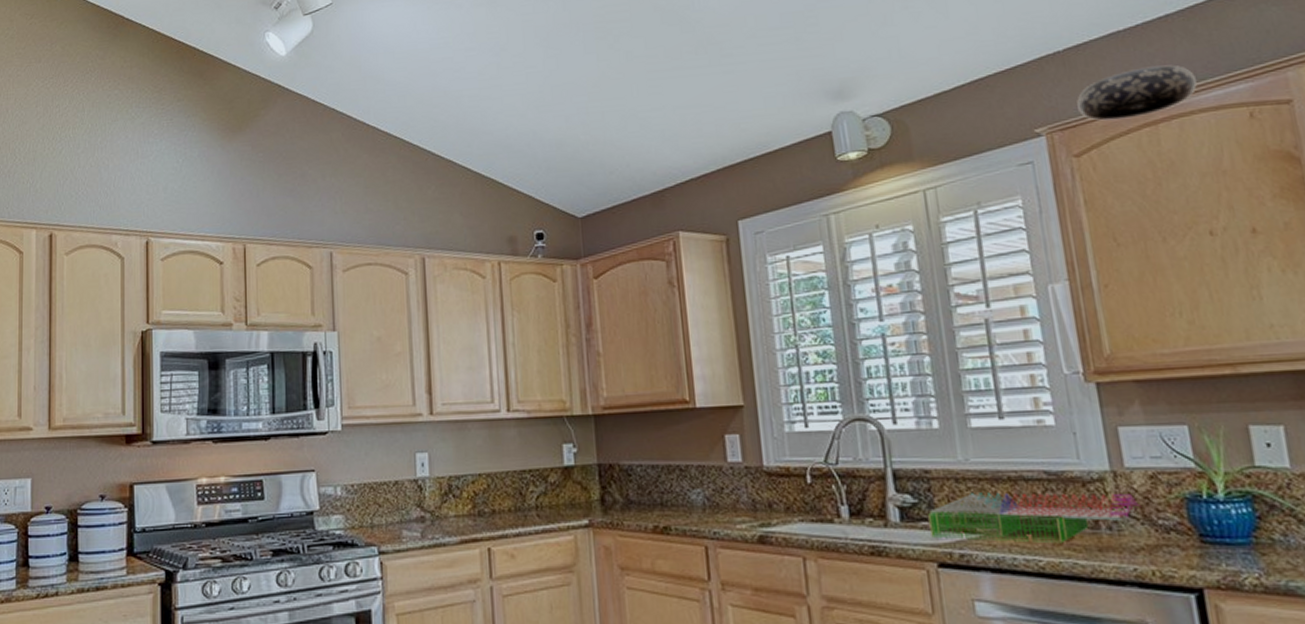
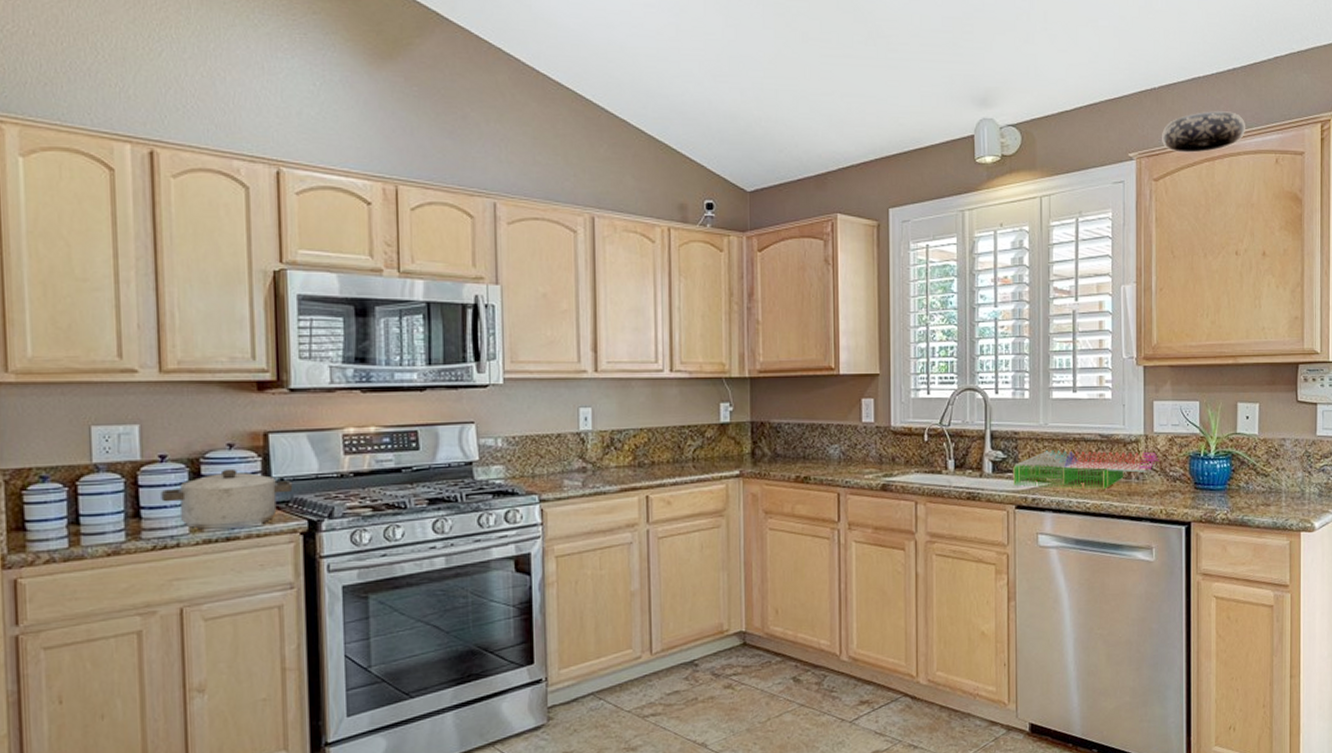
cooking pot: none [45,519,153,579] -> present [161,468,293,529]

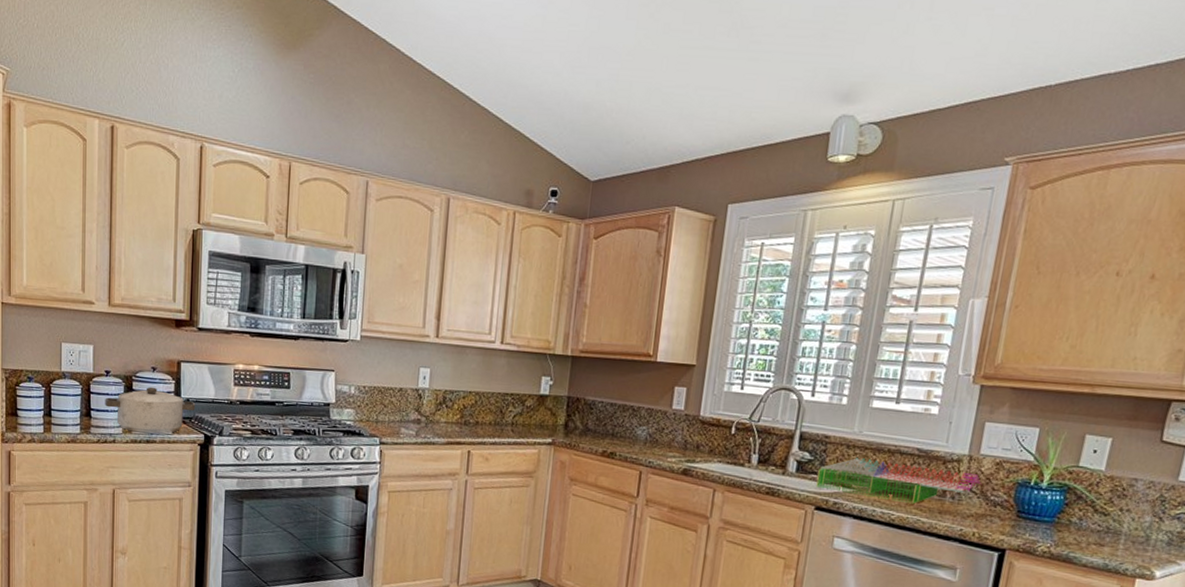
decorative bowl: present [1162,111,1245,153] -> none [1048,112,1159,160]

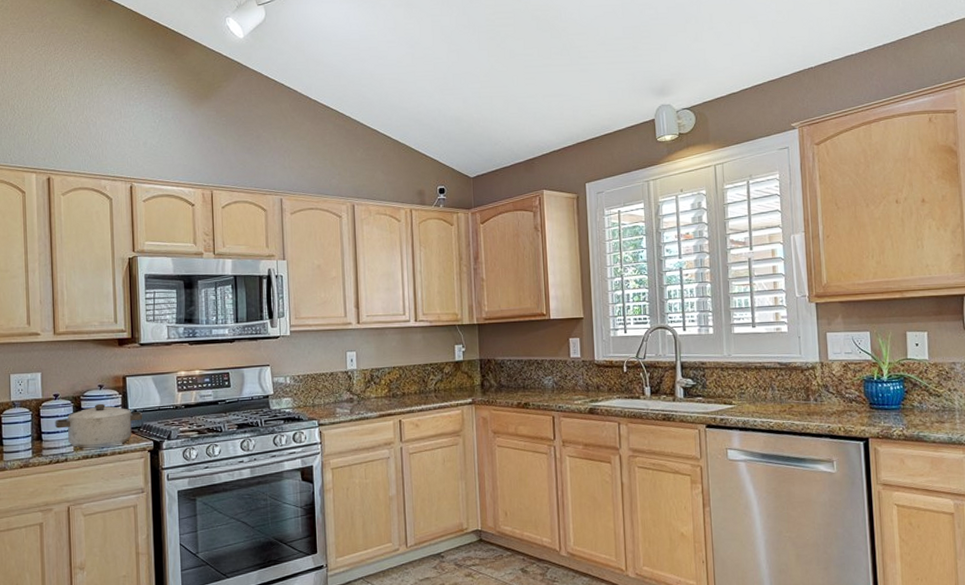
dish rack: present [816,458,981,504] -> none [702,377,835,411]

